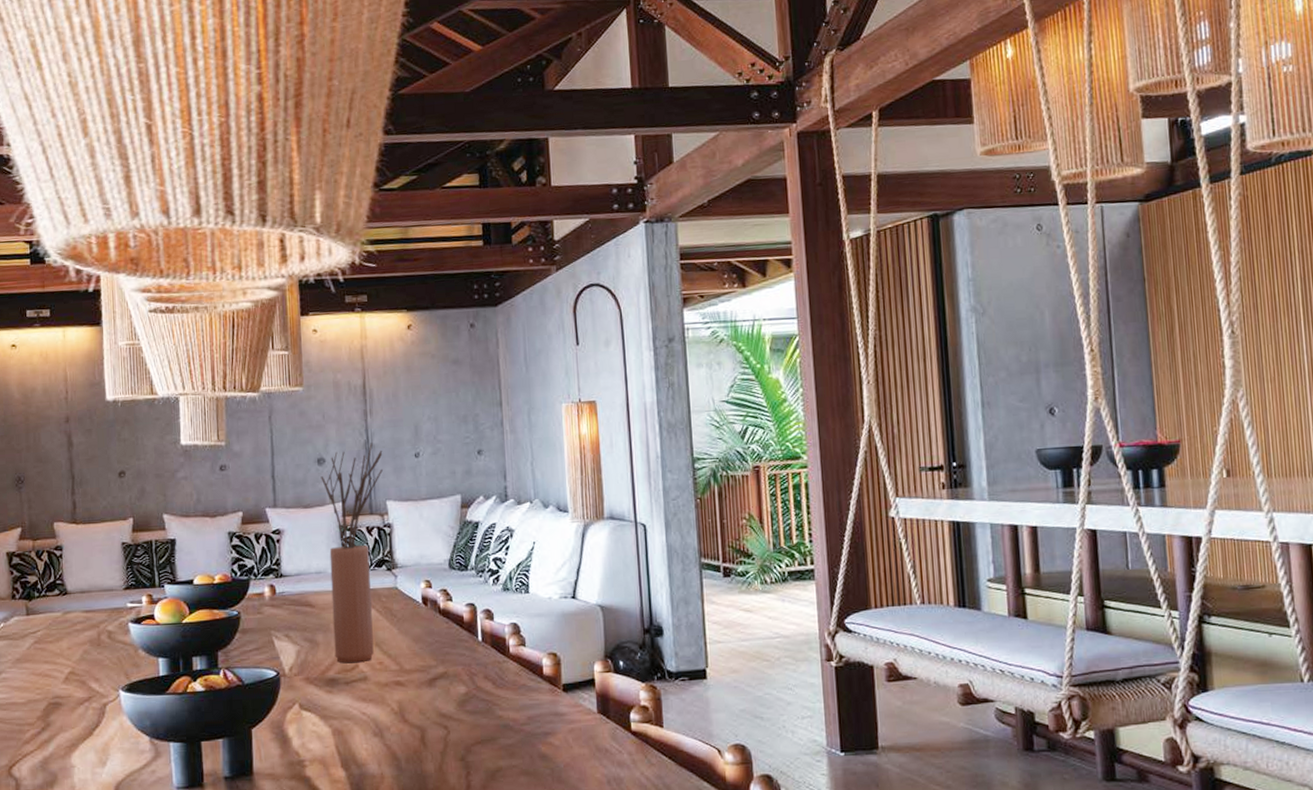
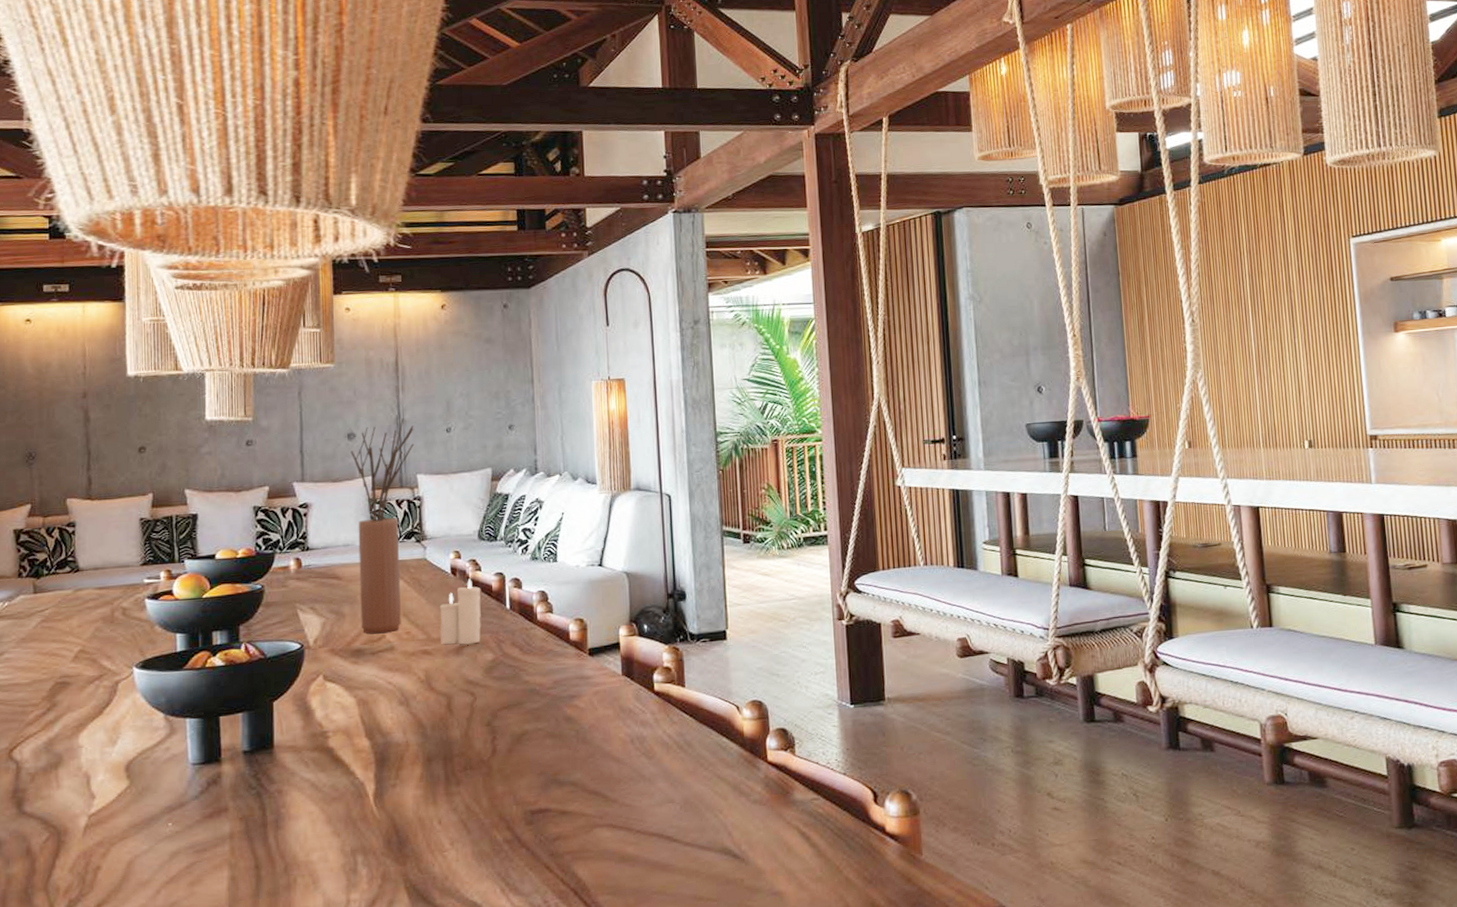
candle: none [411,609,454,677] -> present [439,578,482,645]

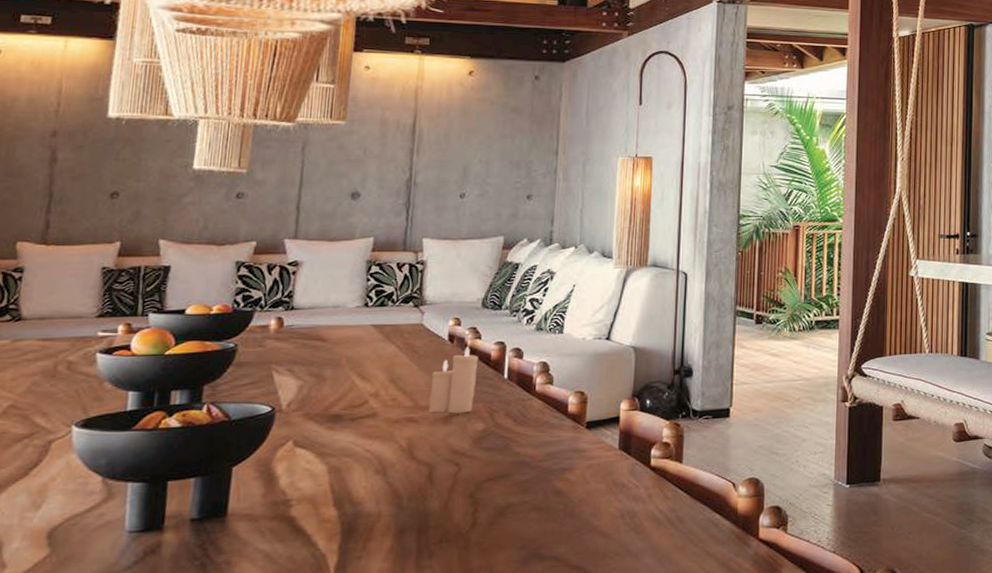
vase: present [350,418,414,634] -> none [342,181,426,399]

